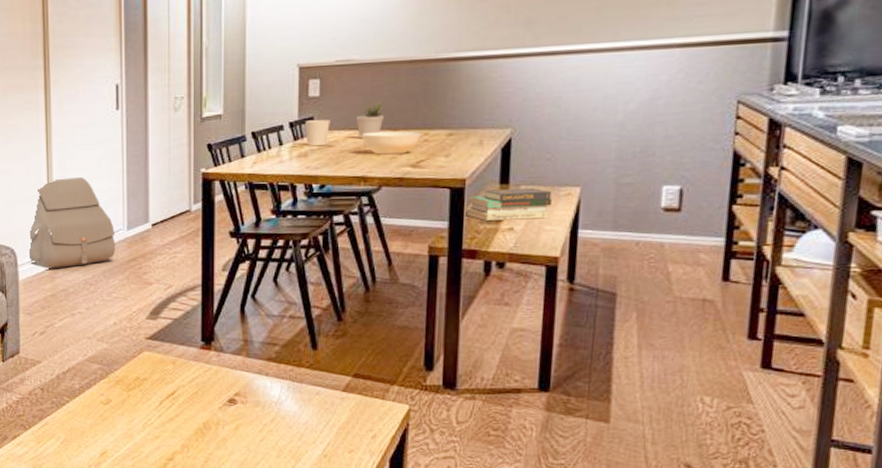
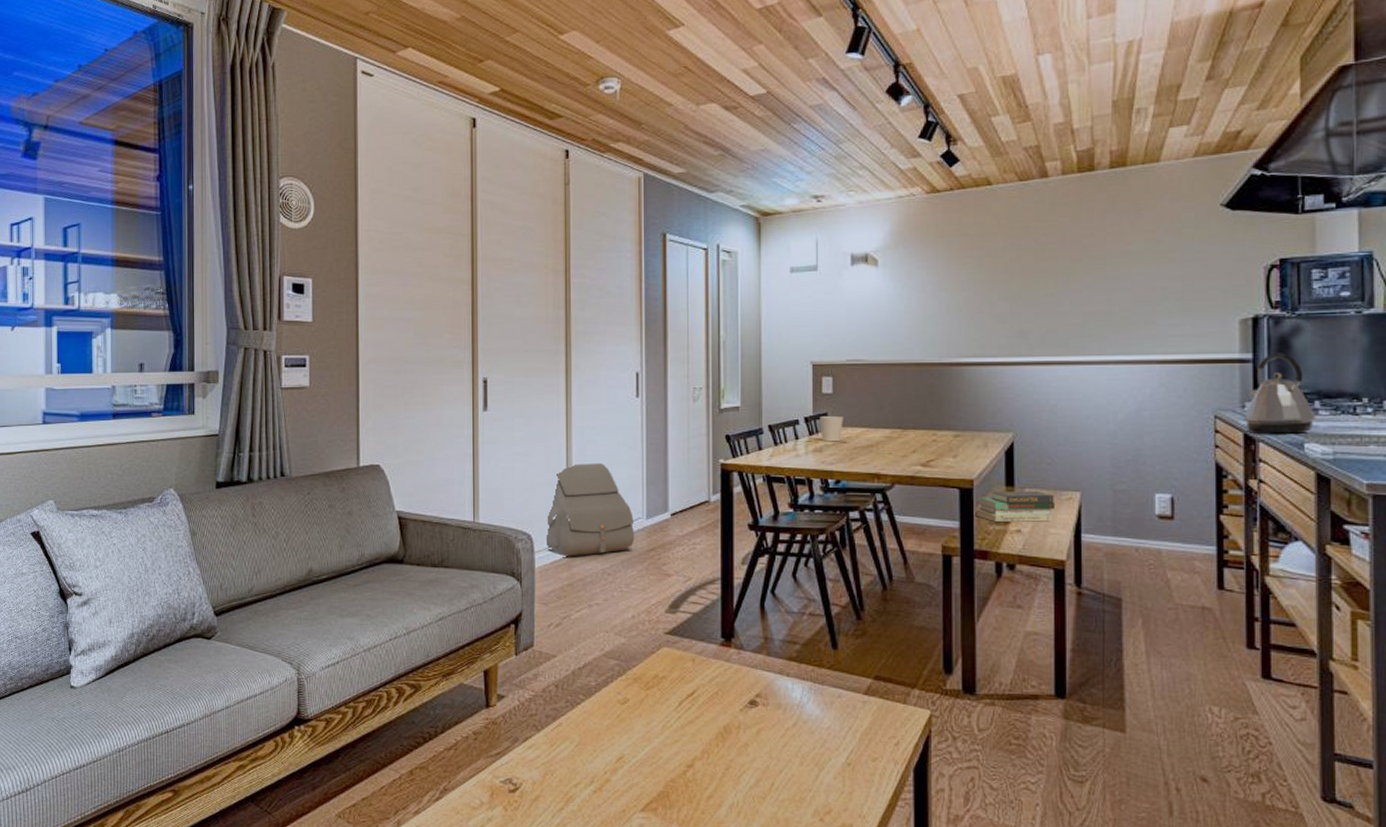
potted plant: present [356,102,385,139] -> none [868,401,895,437]
bowl: present [361,131,421,155] -> none [873,430,930,453]
kettle: none [770,28,855,118] -> present [1243,353,1316,434]

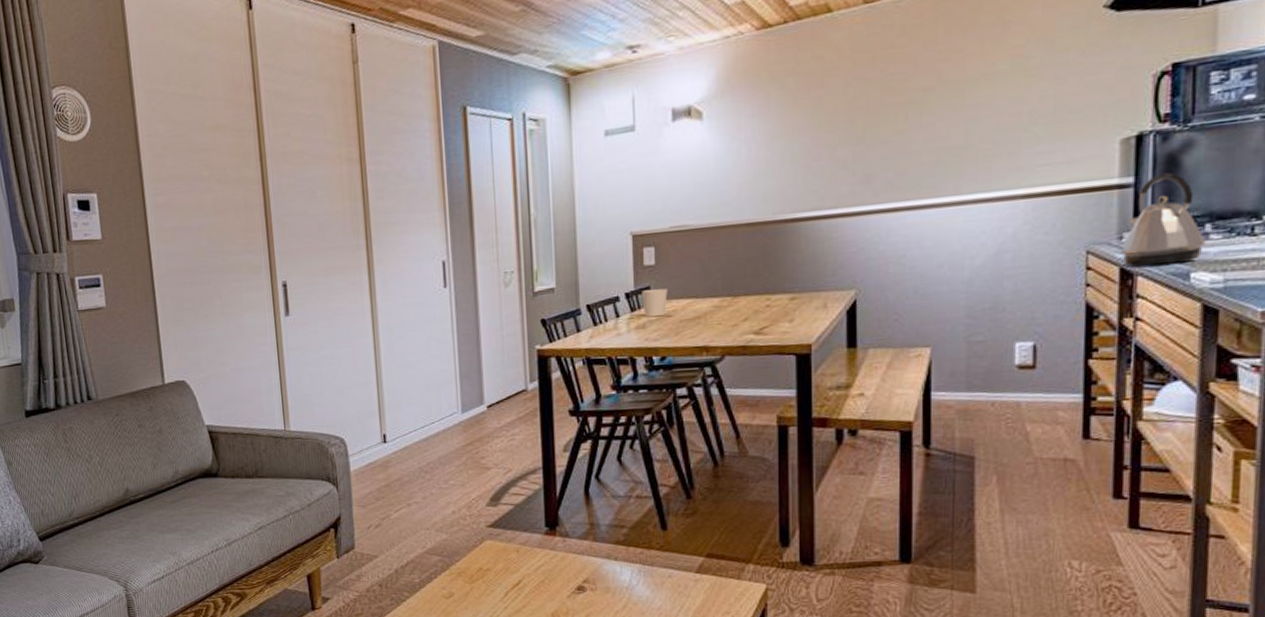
satchel: present [547,463,635,557] -> none [360,360,451,458]
books: present [975,491,1056,522] -> none [813,350,903,387]

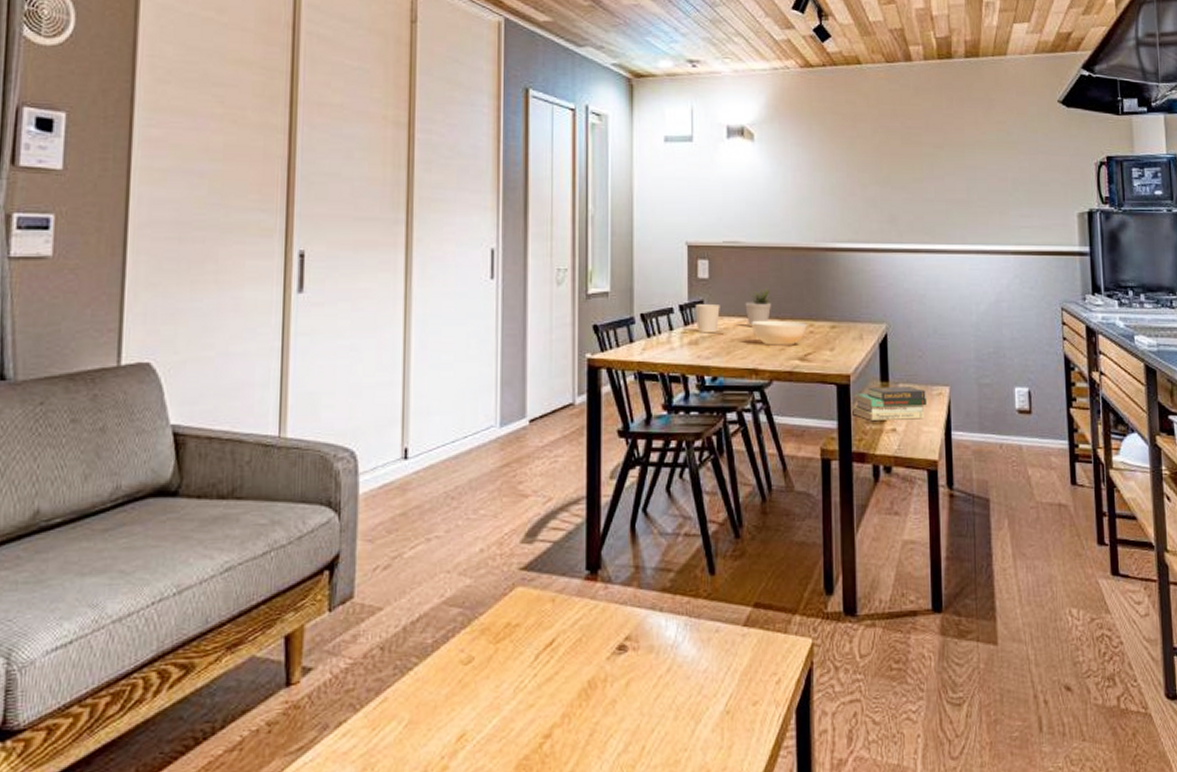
potted plant: none [694,267,724,307] -> present [745,288,772,327]
bowl: none [701,296,763,323] -> present [751,320,807,346]
books: none [813,350,903,387] -> present [852,387,928,420]
kettle: present [1120,173,1206,267] -> none [1085,247,1142,326]

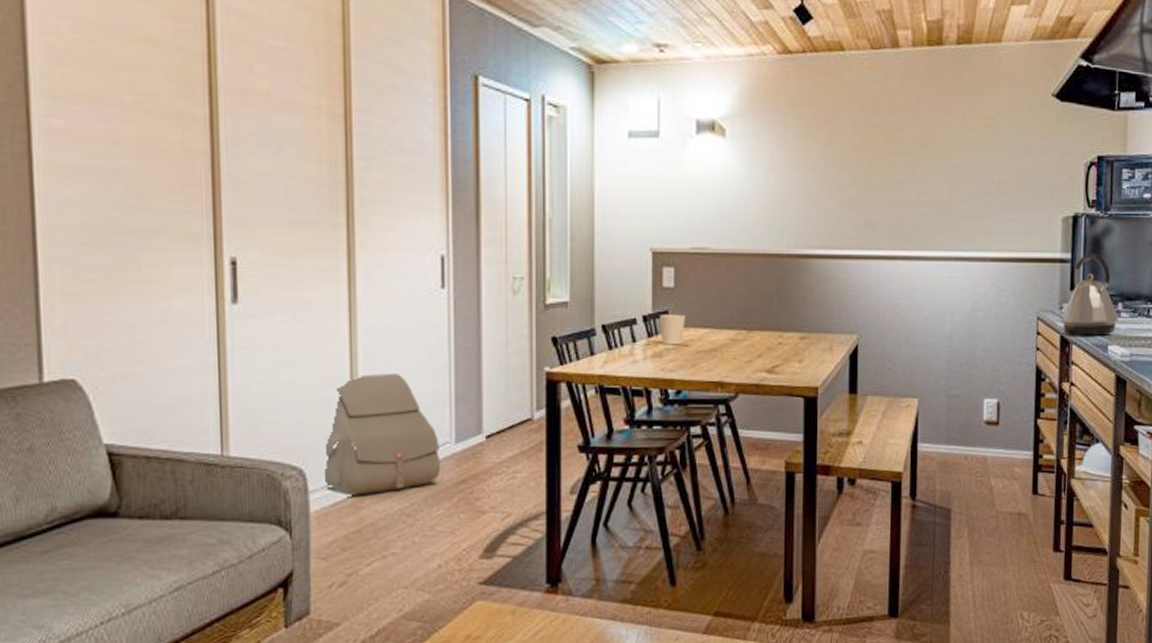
satchel: none [375,359,486,479] -> present [325,374,441,496]
potted plant: present [745,288,772,327] -> none [712,298,740,339]
bowl: present [751,320,807,346] -> none [717,331,776,358]
books: present [852,387,928,420] -> none [819,399,895,433]
kettle: none [1085,247,1142,326] -> present [1061,253,1119,336]

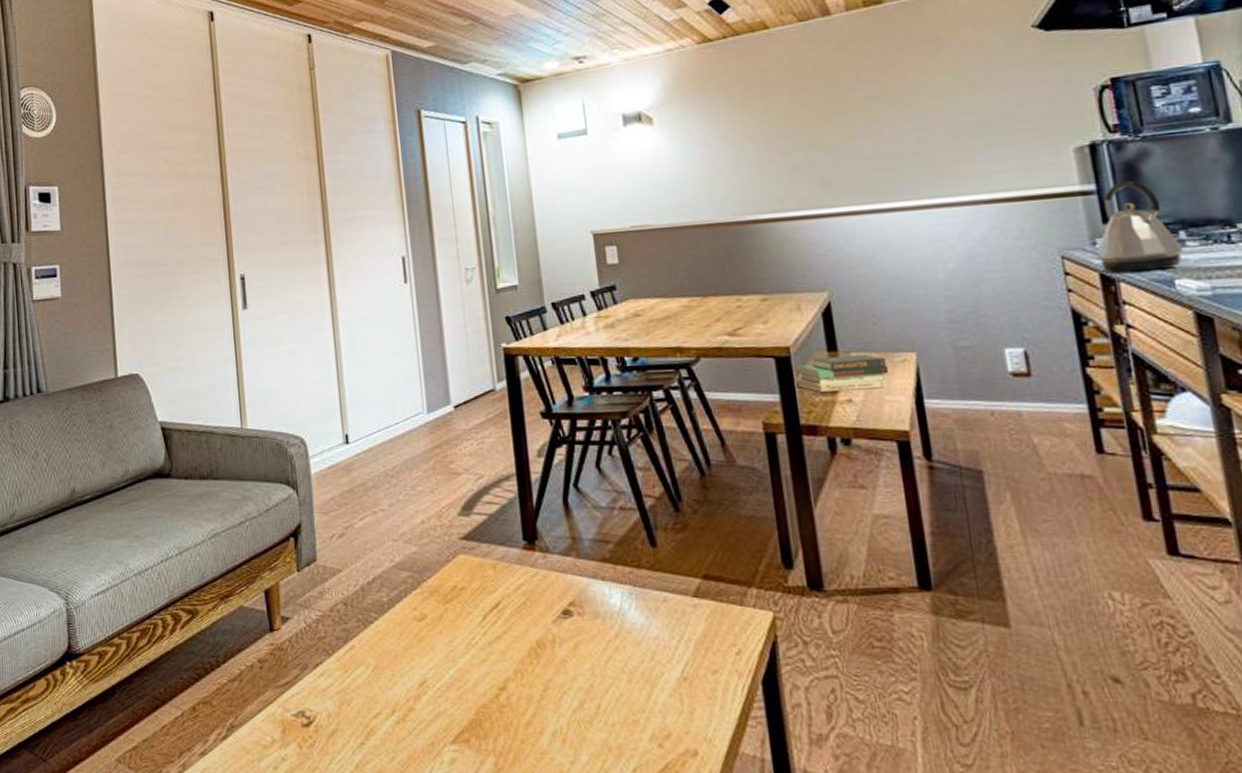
satchel: present [325,374,441,496] -> none [320,356,417,460]
dixie cup: present [659,315,686,345] -> none [607,287,635,317]
books: none [819,399,895,433] -> present [796,355,889,392]

